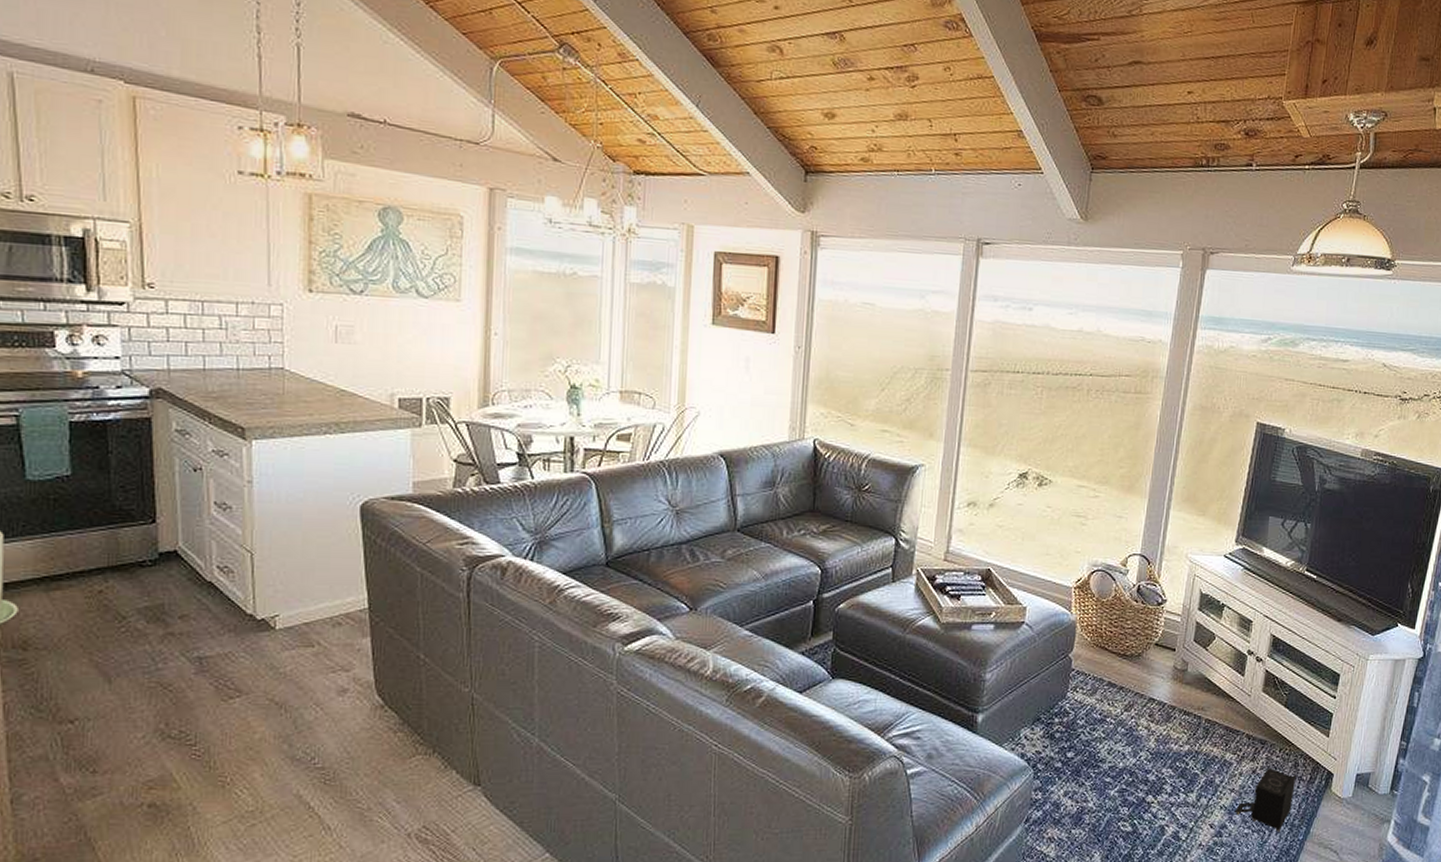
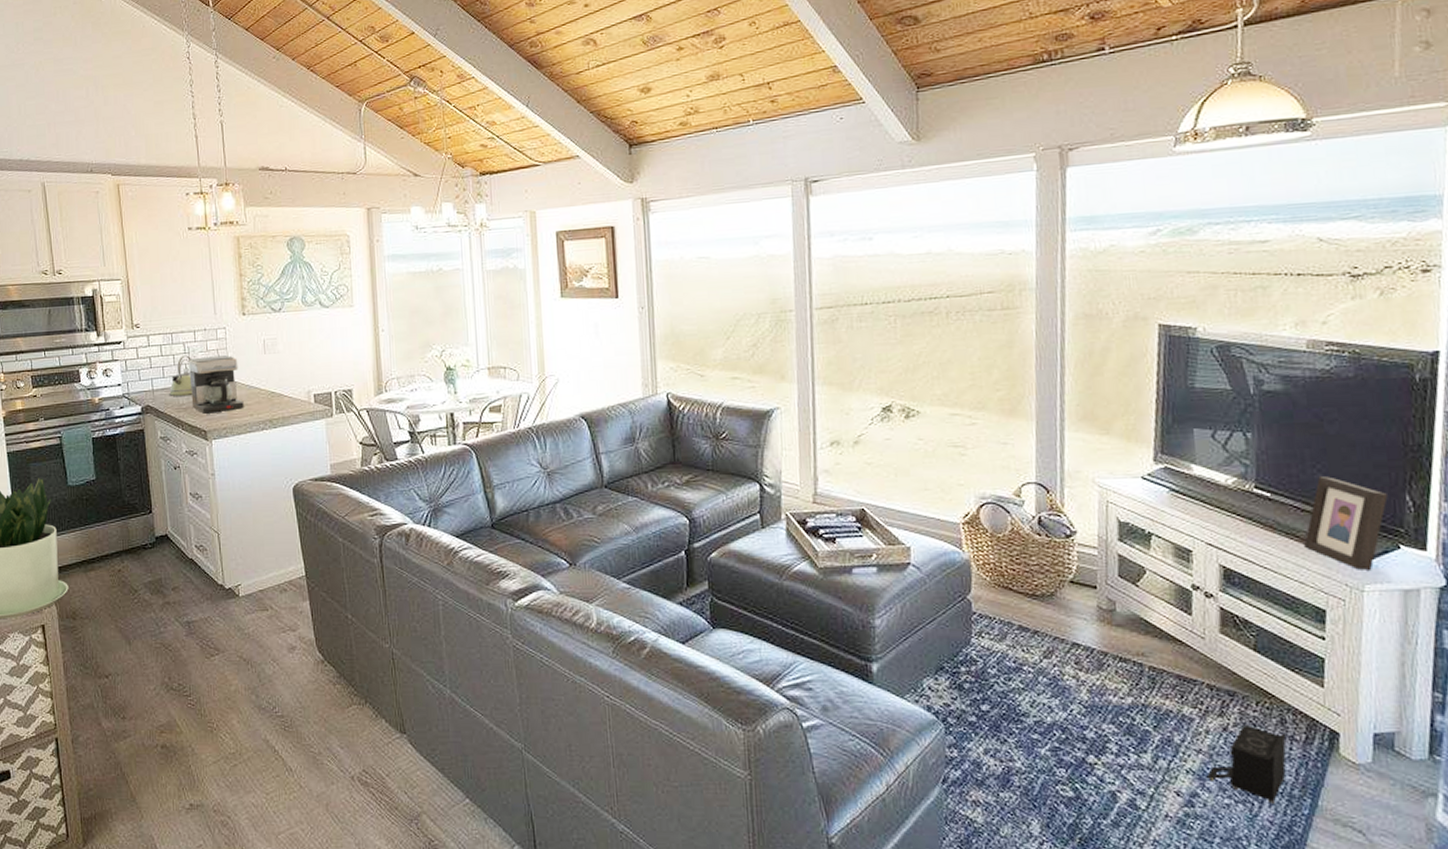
kettle: none [193,331,230,382] -> present [169,355,193,396]
coffee maker: none [225,336,301,407] -> present [189,355,244,414]
picture frame: none [1334,563,1396,644] -> present [1304,475,1388,572]

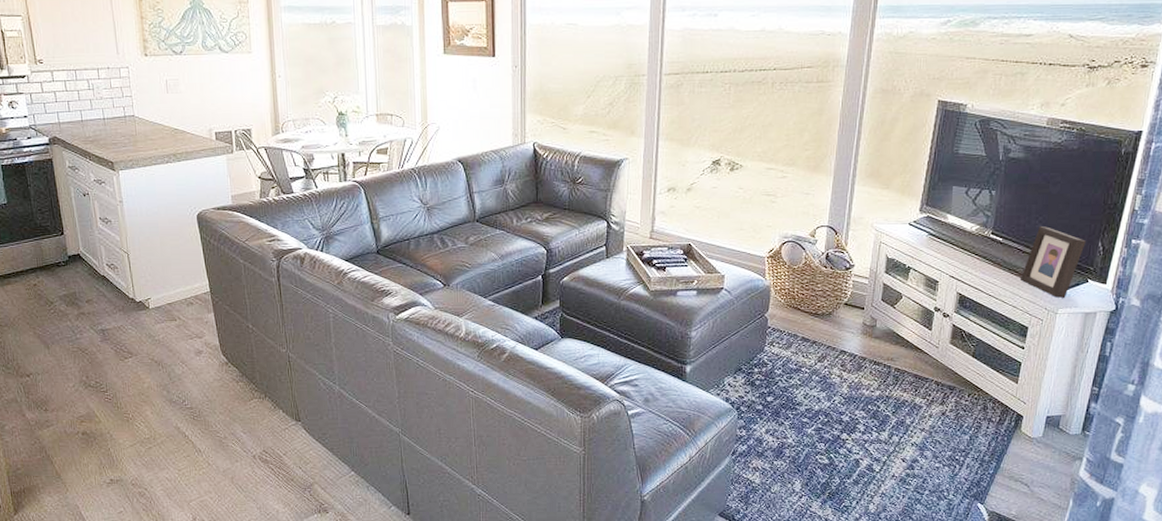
kettle: present [169,355,193,396] -> none [75,91,98,129]
coffee maker: present [189,355,244,414] -> none [93,93,149,146]
subwoofer: present [1206,724,1287,804] -> none [925,410,986,466]

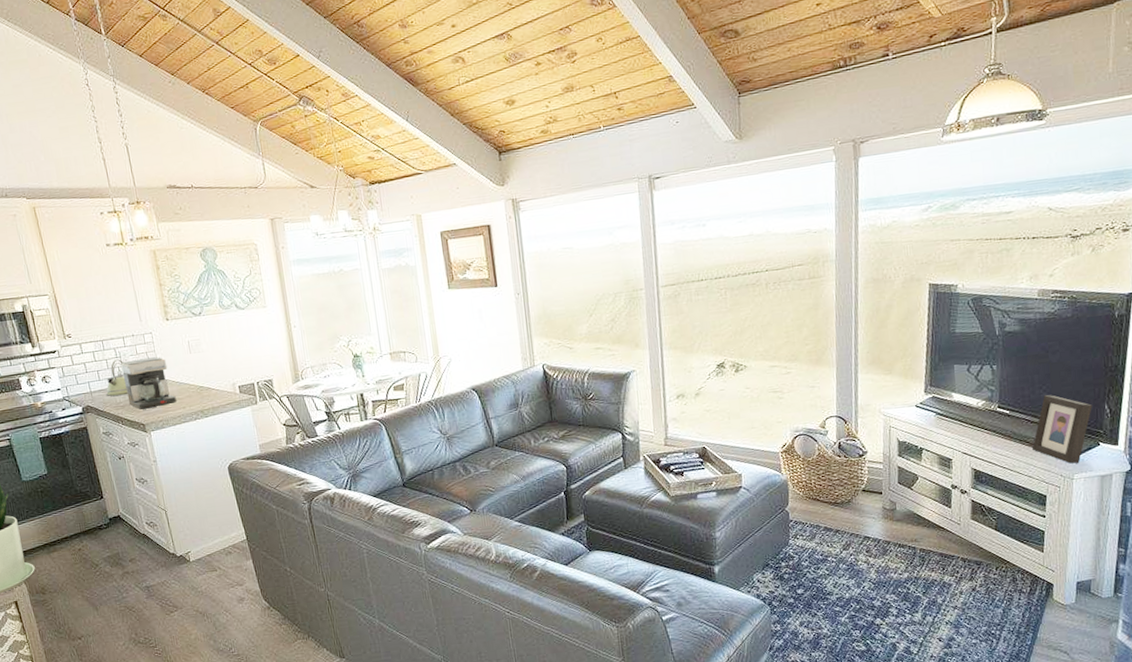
kettle: none [75,91,98,129] -> present [106,359,128,396]
coffee maker: none [93,93,149,146] -> present [121,357,176,410]

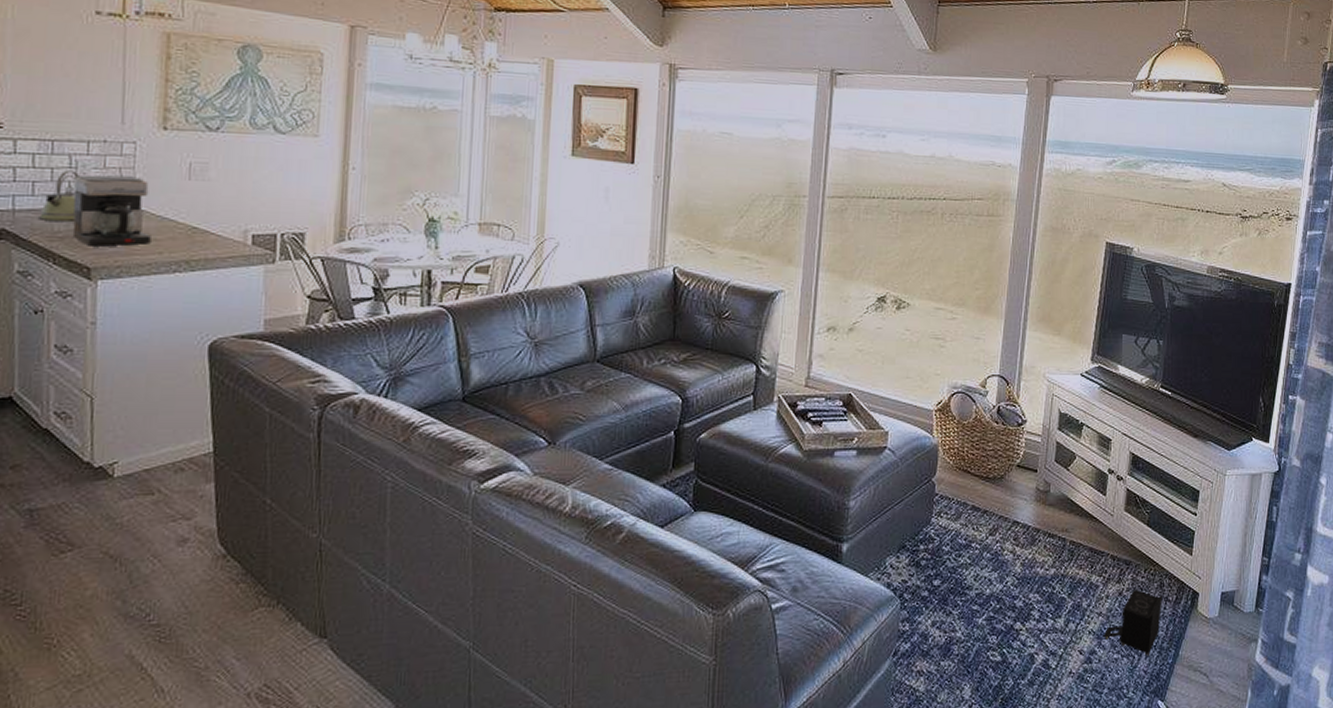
subwoofer: none [960,584,1017,640] -> present [1103,588,1163,656]
picture frame: present [1032,394,1092,464] -> none [1190,379,1248,459]

